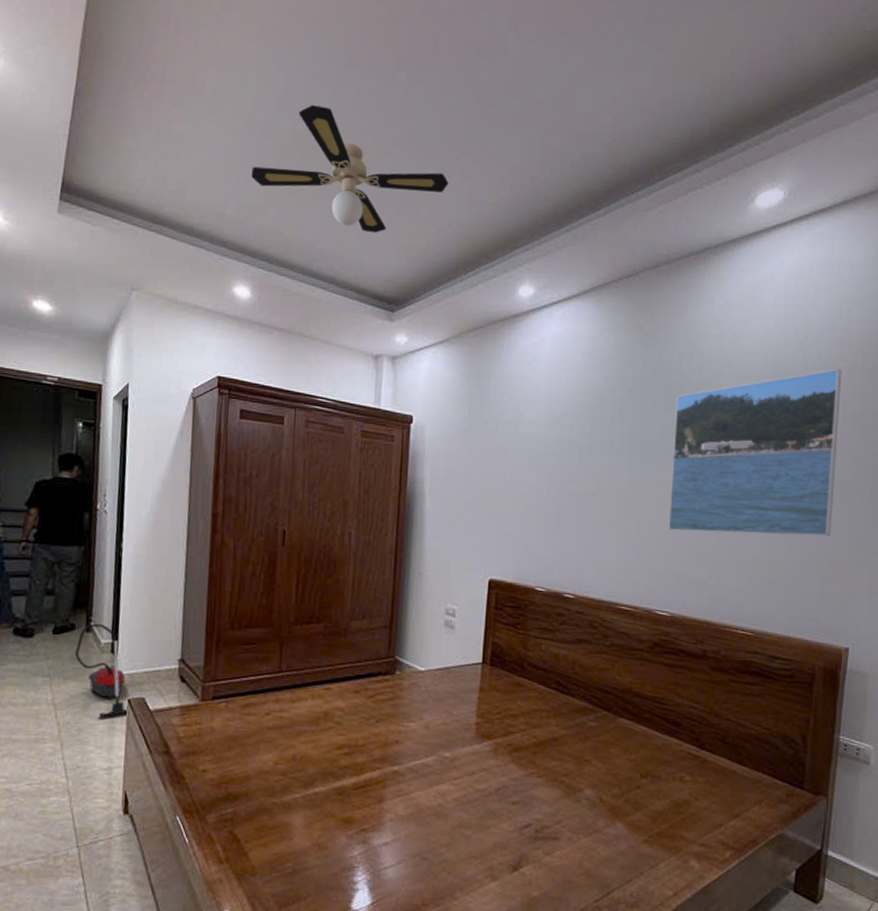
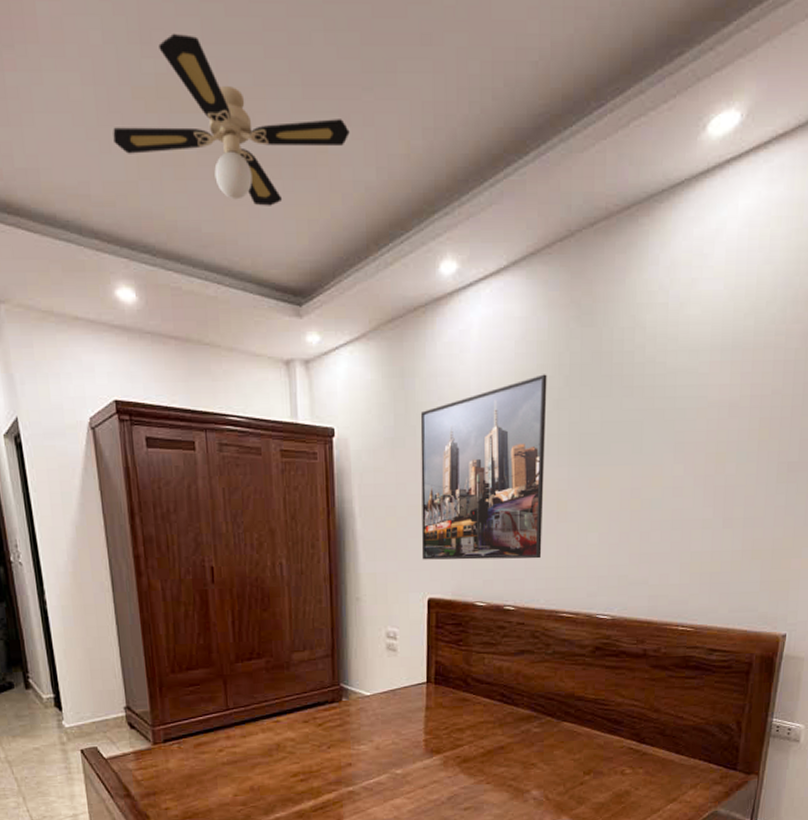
vacuum cleaner: present [75,623,129,718] -> none [18,679,84,770]
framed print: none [485,385,612,551] -> present [420,374,547,560]
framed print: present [668,368,842,537] -> none [609,333,796,531]

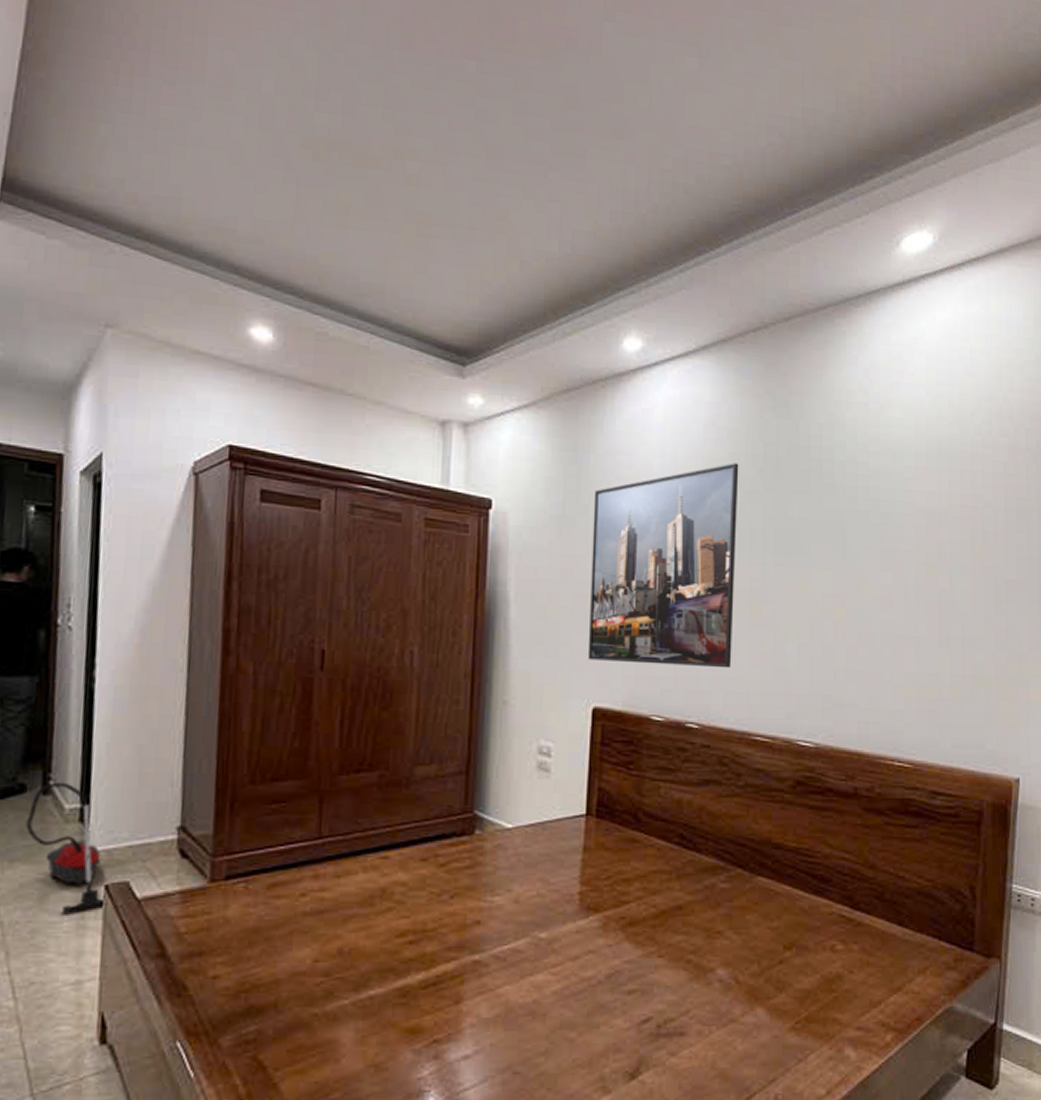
vacuum cleaner: none [18,679,84,770] -> present [26,782,107,913]
ceiling fan: present [113,33,350,206] -> none [272,94,533,264]

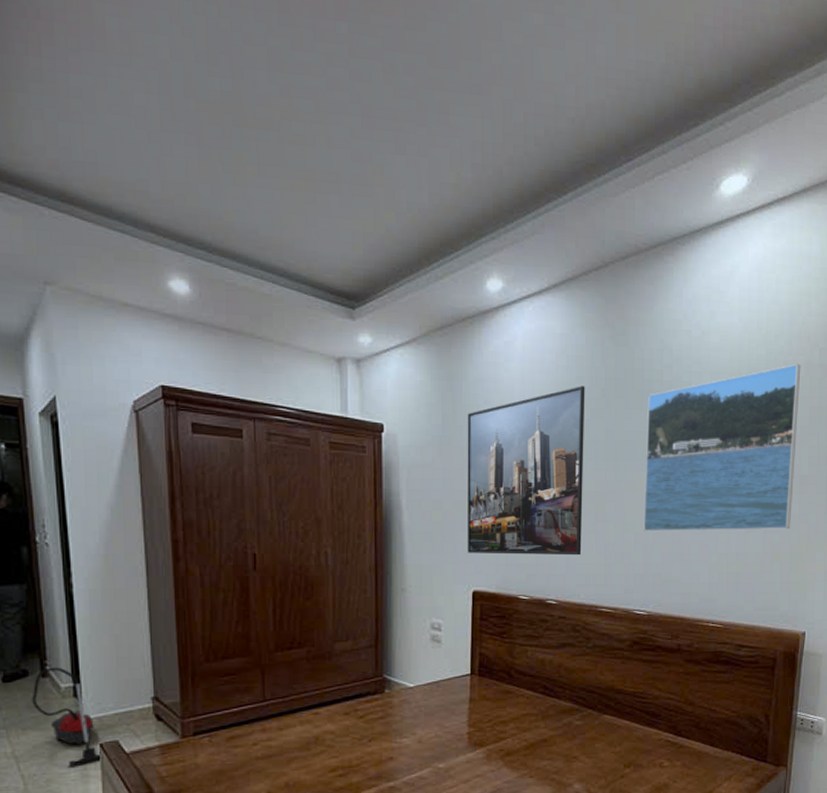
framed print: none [810,446,1004,647] -> present [643,363,801,532]

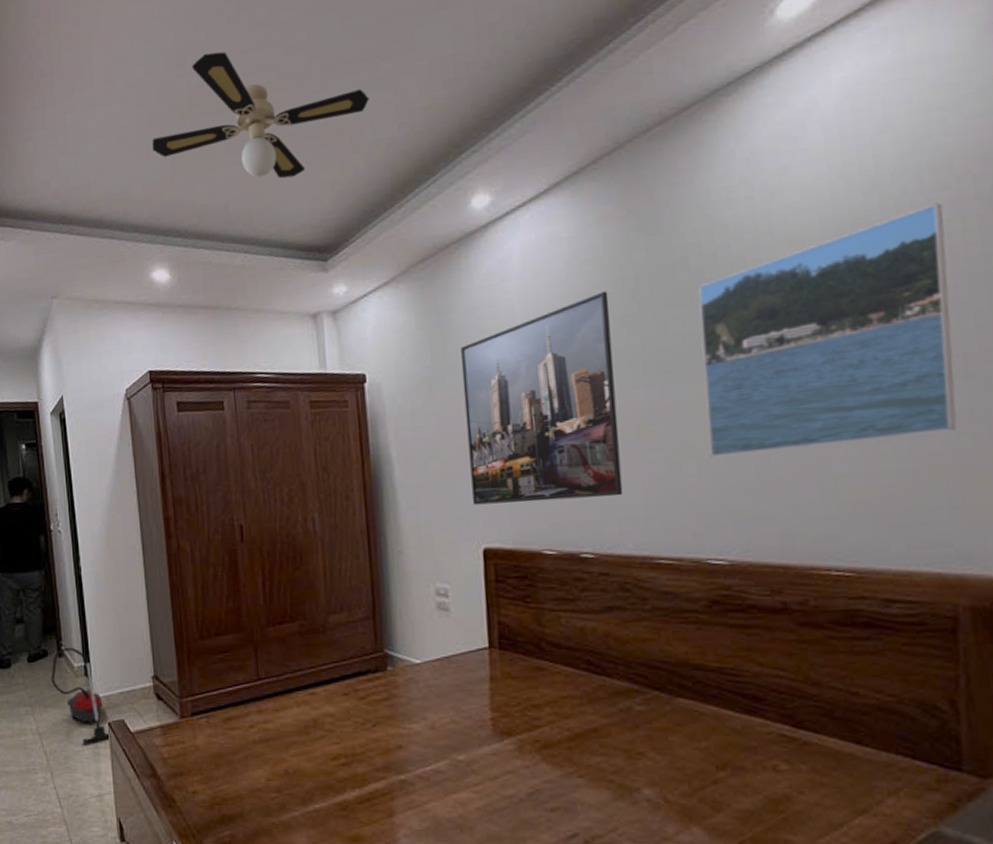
ceiling fan: none [175,58,405,218] -> present [152,51,369,179]

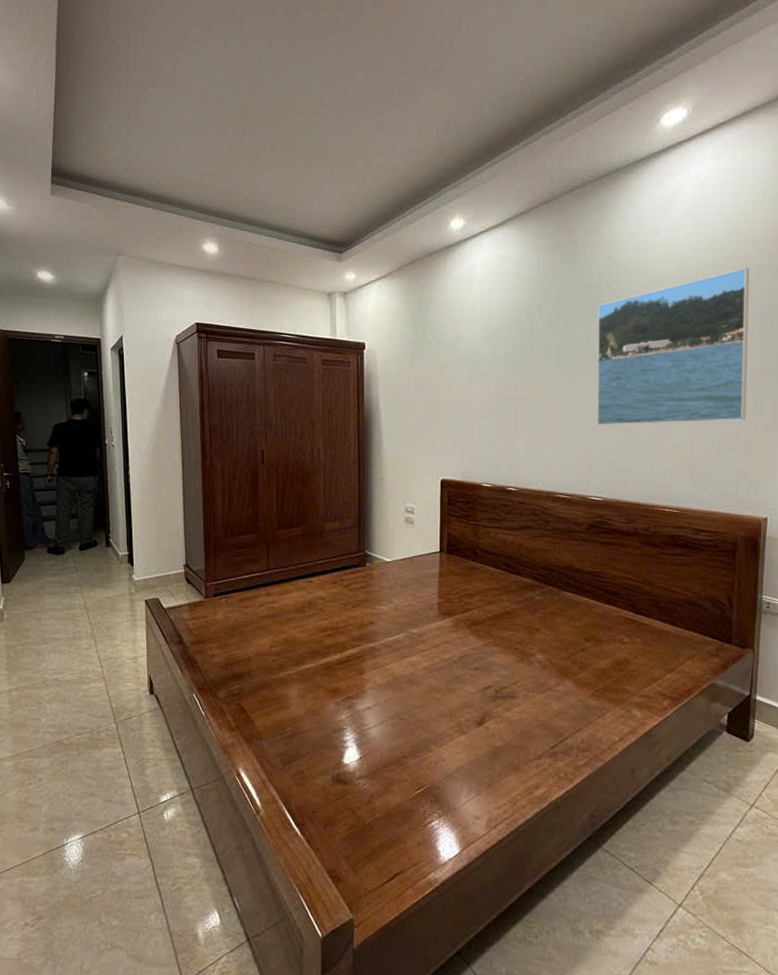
vacuum cleaner: present [51,647,111,744] -> none [99,539,147,617]
ceiling fan: present [152,51,369,179] -> none [210,76,382,185]
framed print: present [460,291,624,505] -> none [434,301,539,448]

